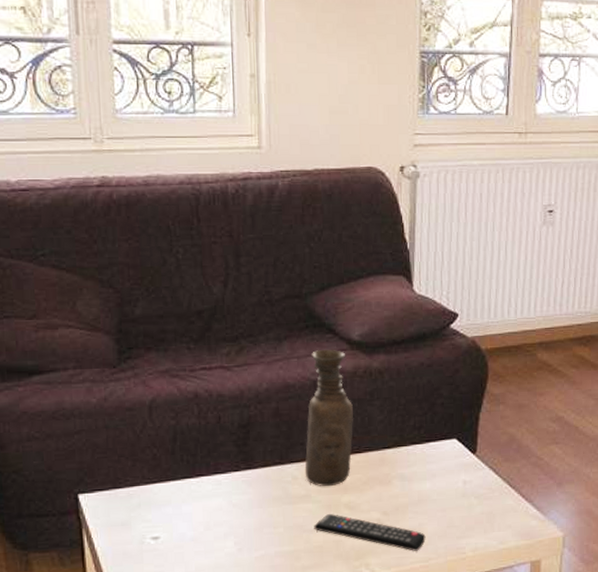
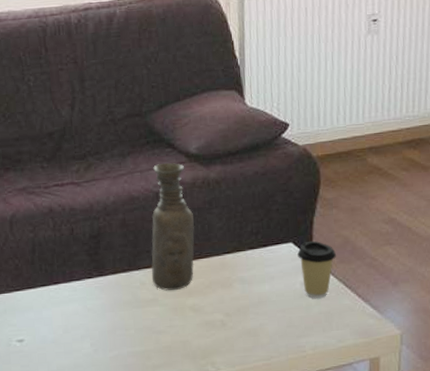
remote control: present [314,514,426,551] -> none [162,316,267,350]
coffee cup: none [461,438,501,498] -> present [297,241,336,298]

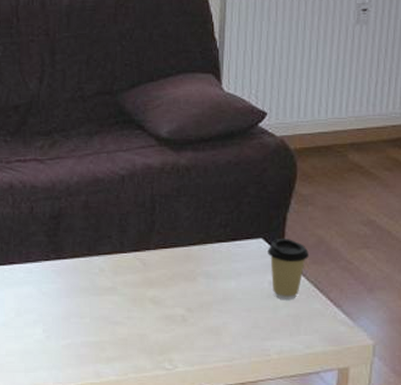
vase: present [151,162,194,291] -> none [111,145,160,281]

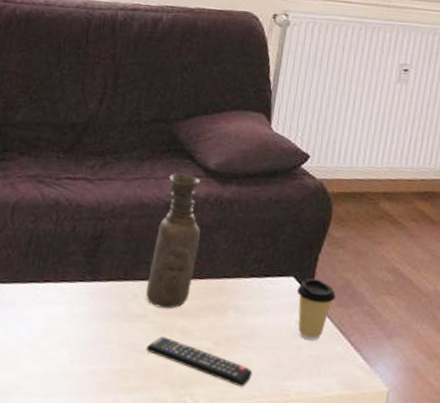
vase: none [111,145,160,281] -> present [145,173,200,309]
remote control: none [119,308,230,350] -> present [146,337,253,387]

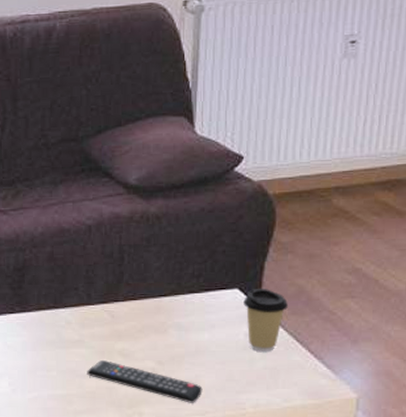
vase: present [145,173,200,309] -> none [78,193,129,333]

